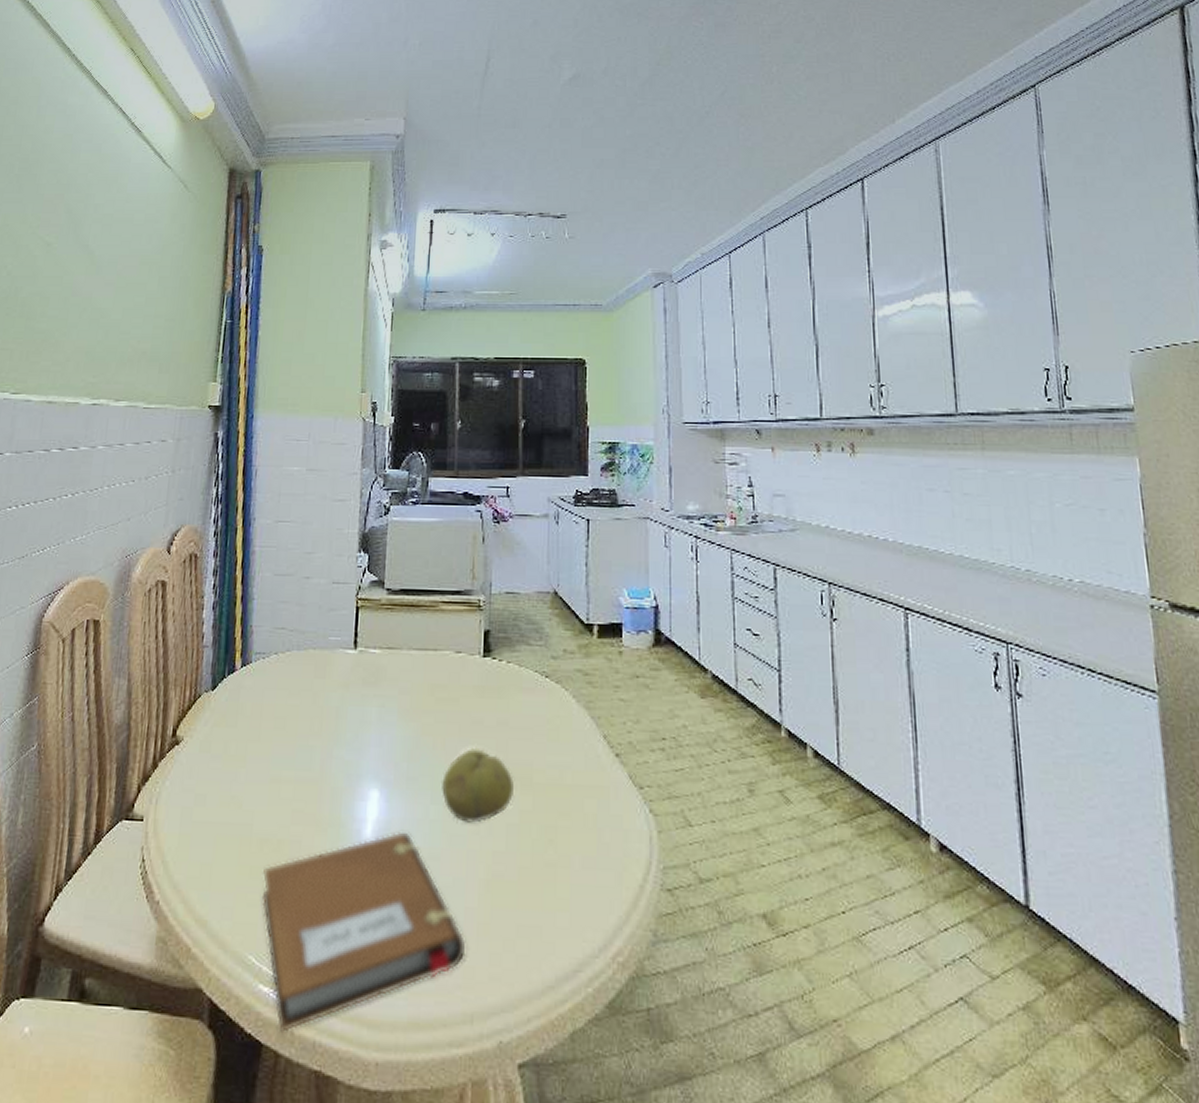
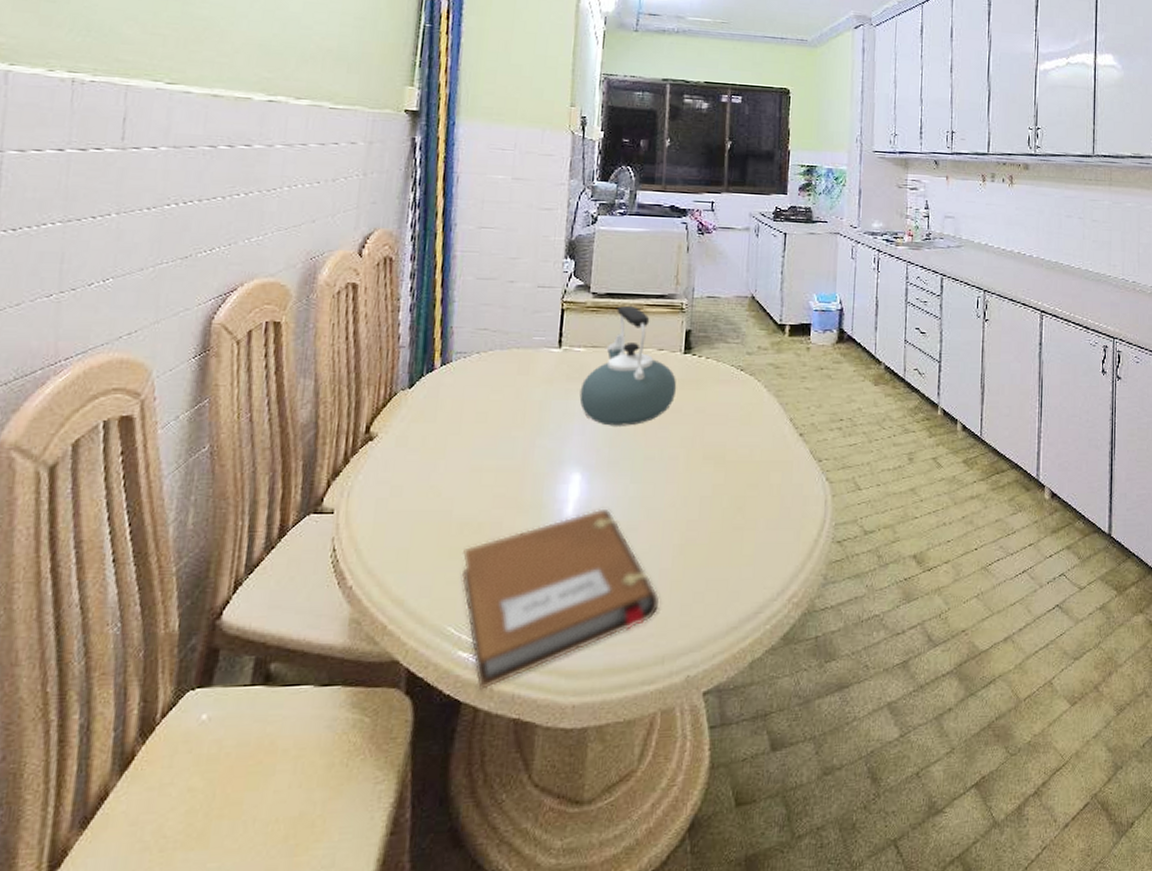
kettle: none [376,602,477,738] -> present [579,305,677,426]
fruit: present [442,747,514,823] -> none [641,432,708,497]

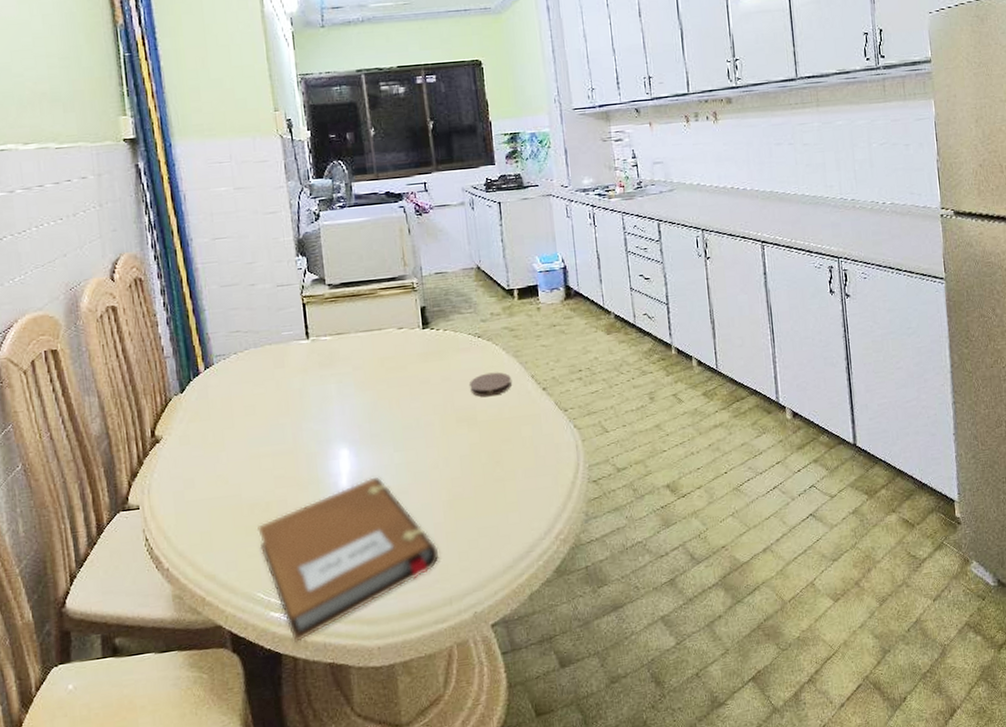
kettle: present [579,305,677,426] -> none [333,291,422,404]
coaster: none [723,410,768,436] -> present [470,372,512,397]

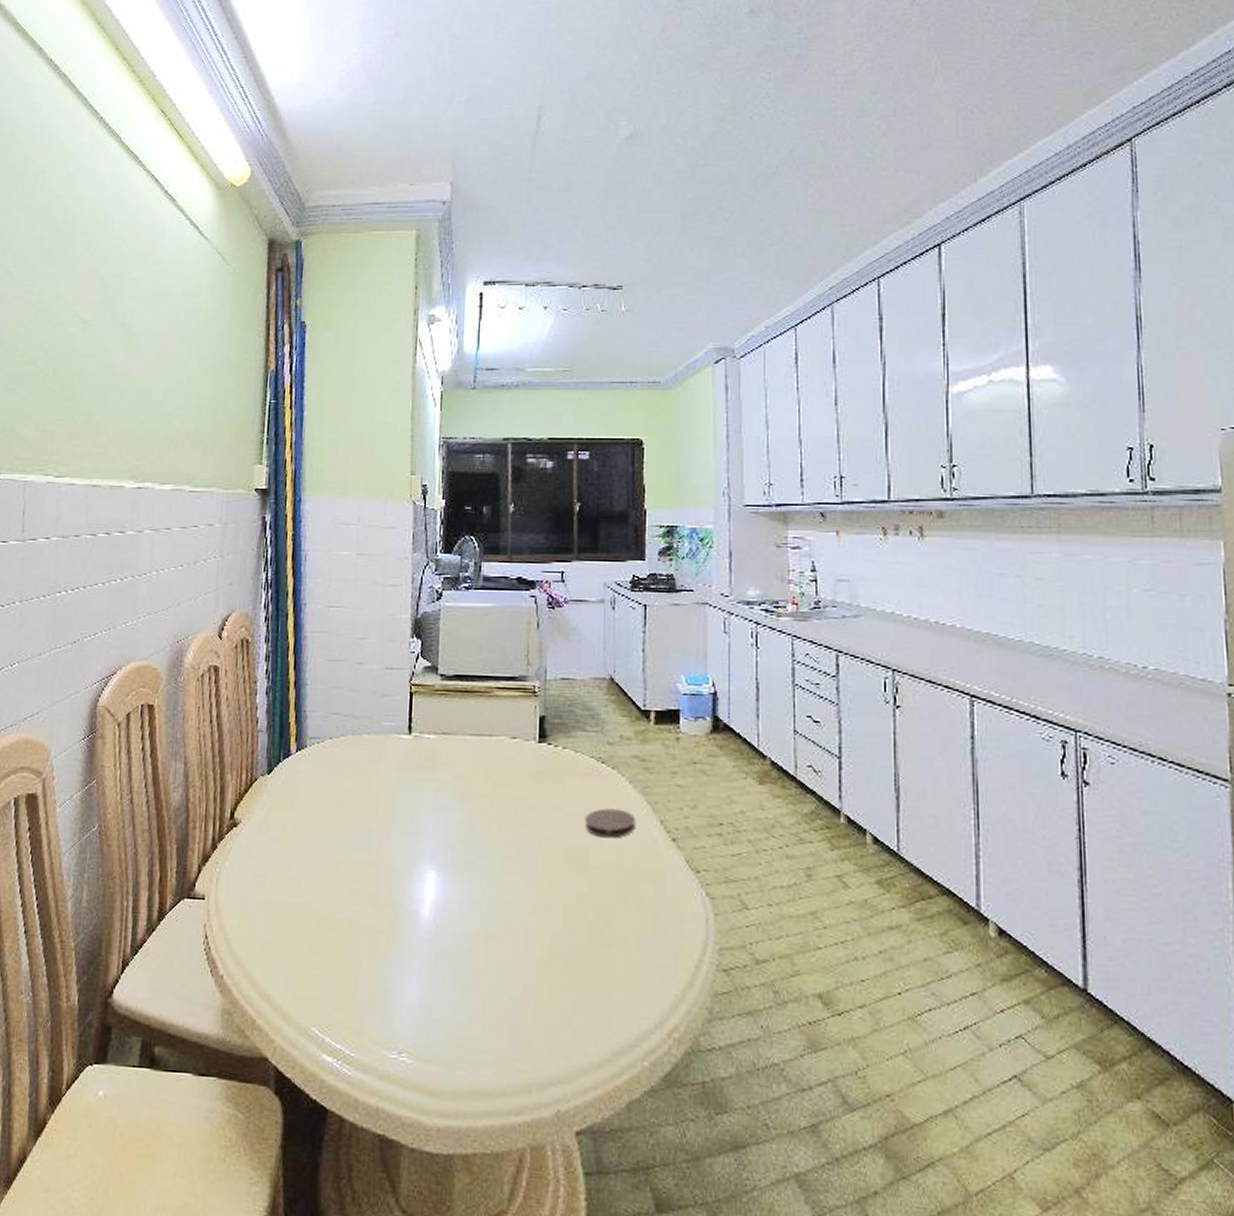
notebook: present [257,476,440,643] -> none [322,912,524,1100]

